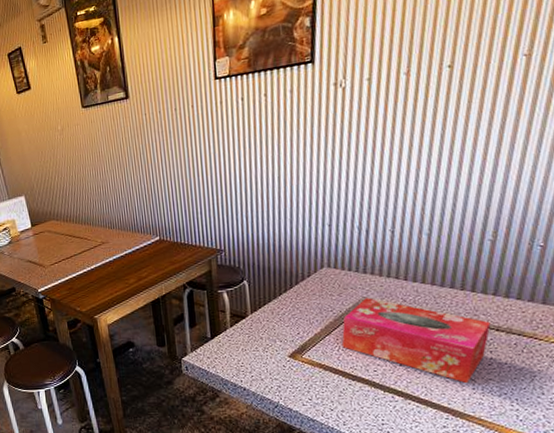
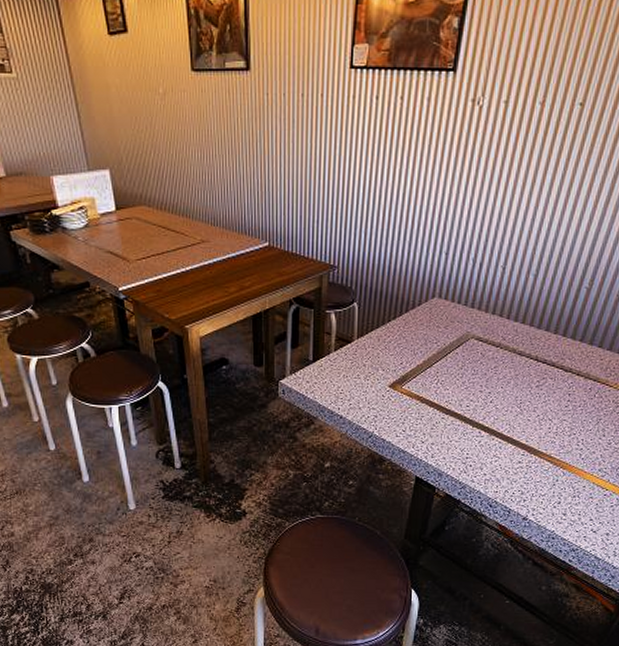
tissue box: present [341,298,491,384] -> none [441,333,574,423]

